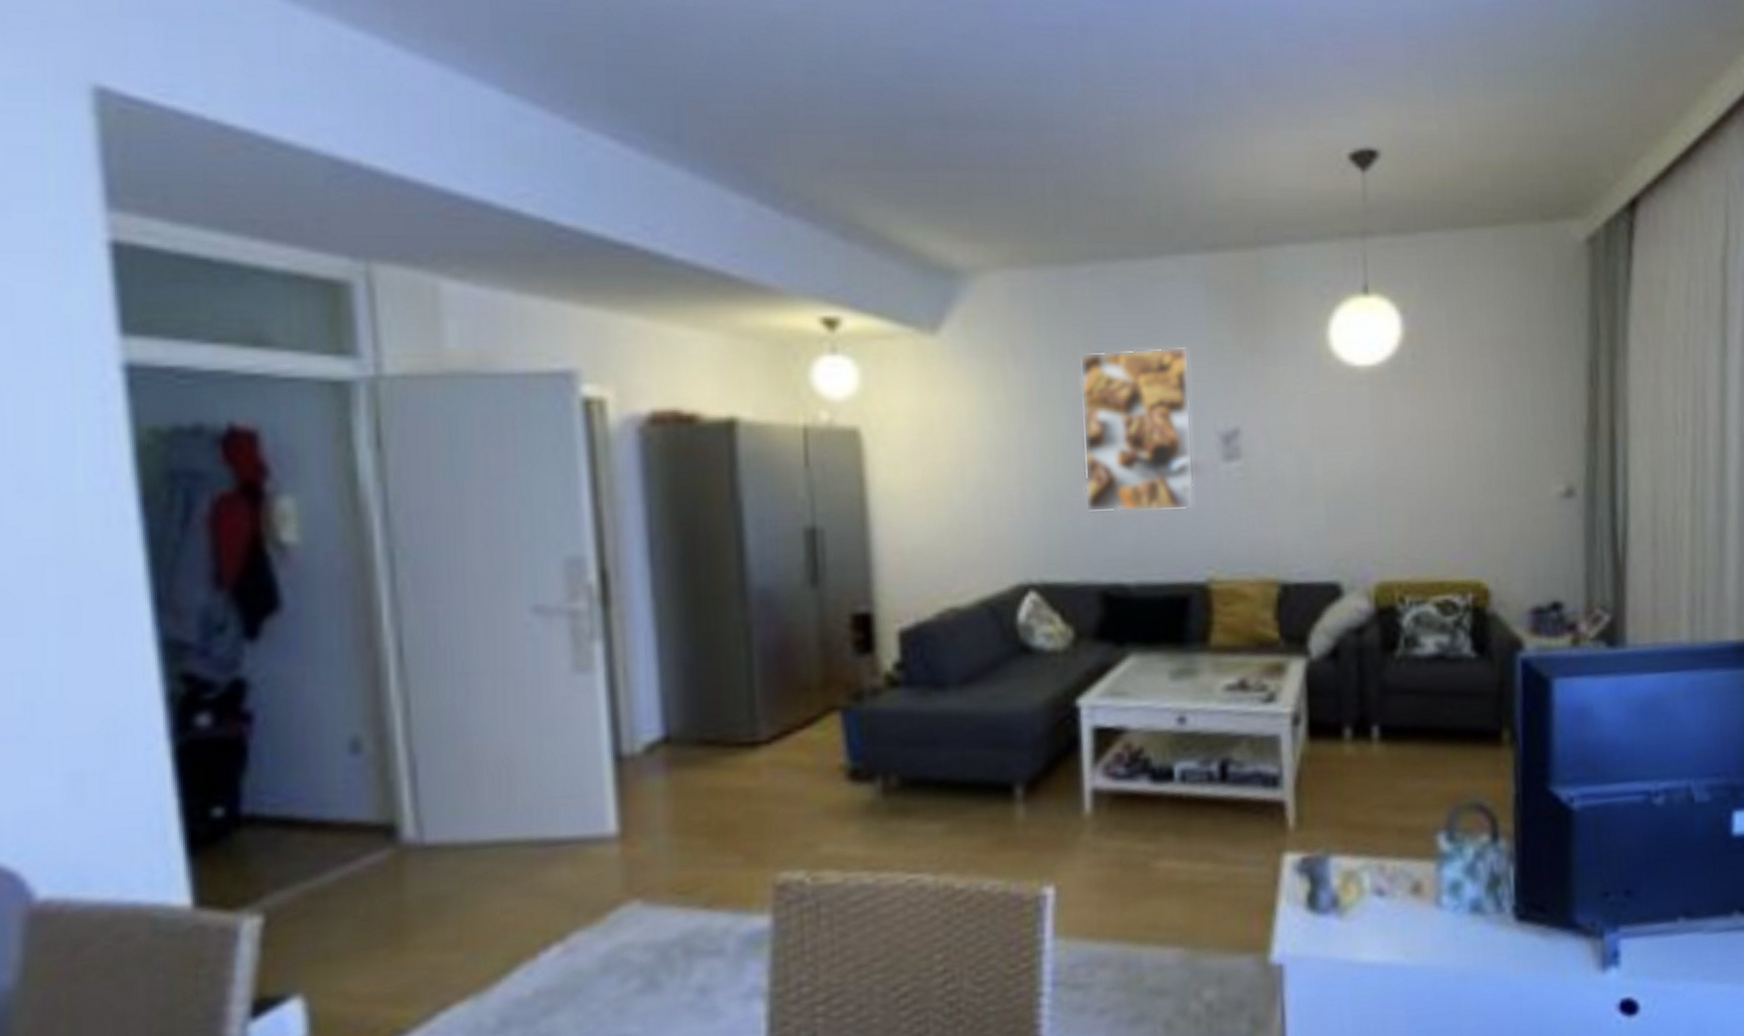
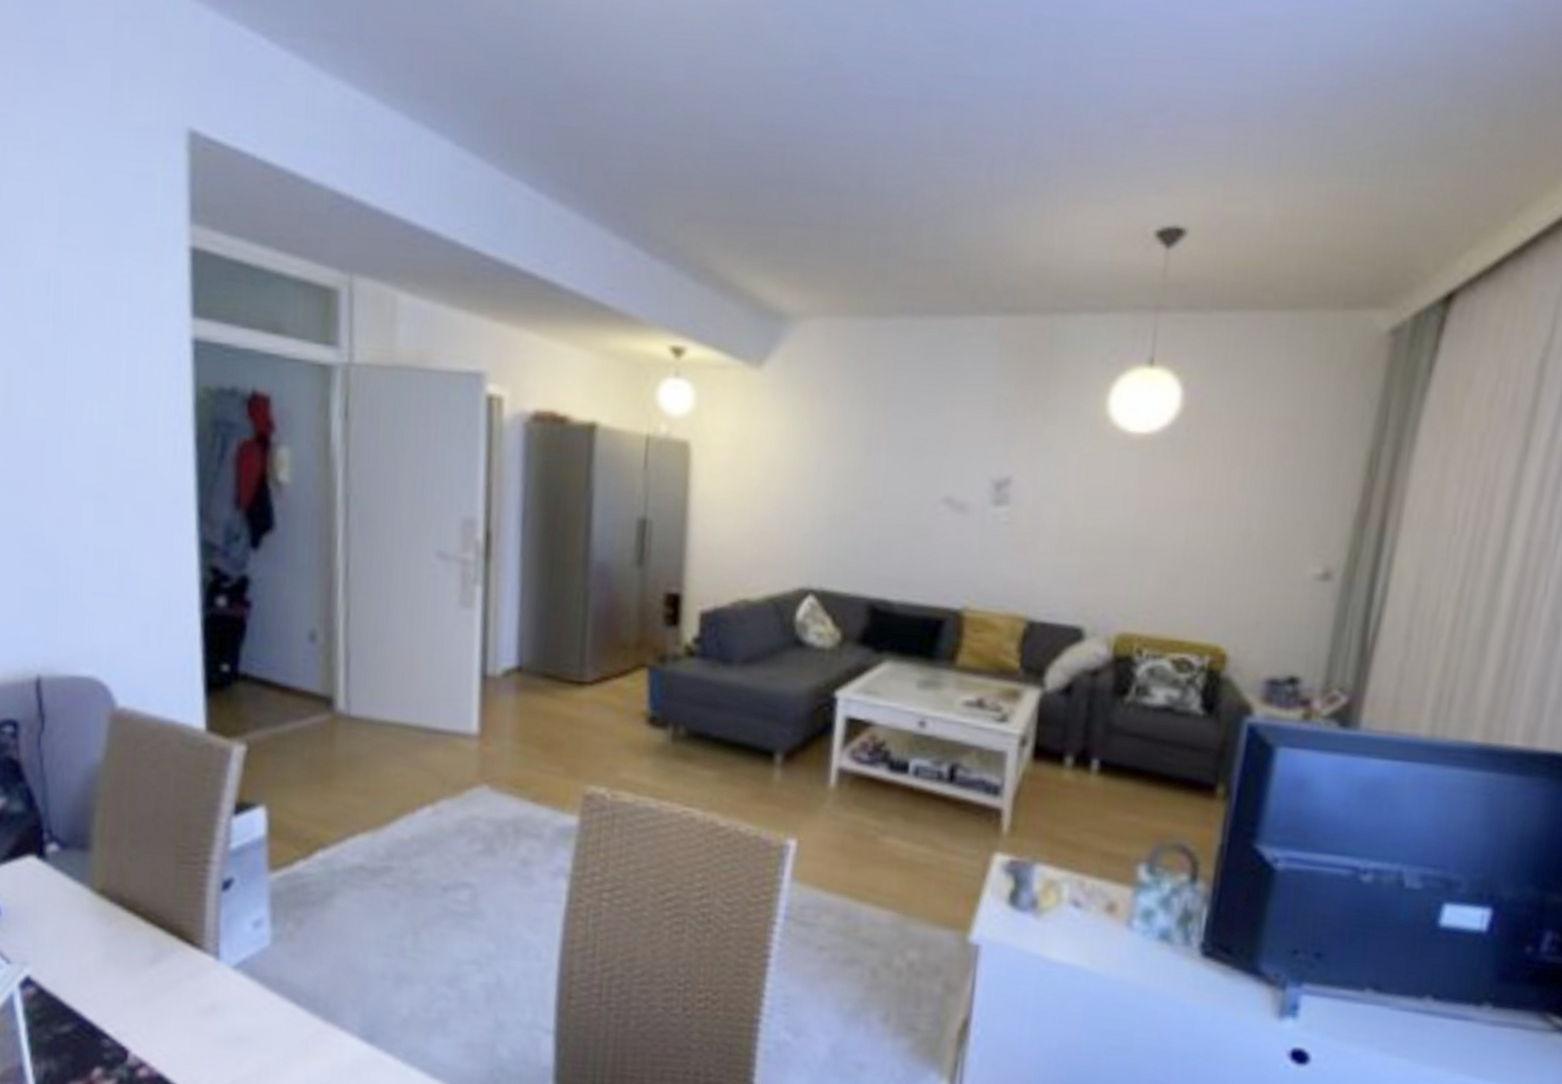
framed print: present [1079,346,1195,513] -> none [865,395,976,544]

